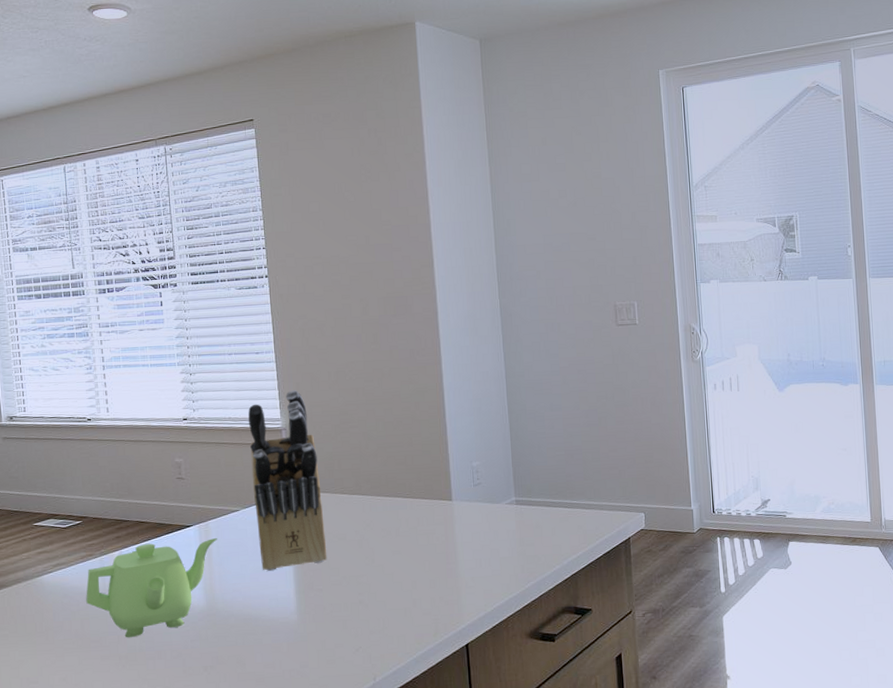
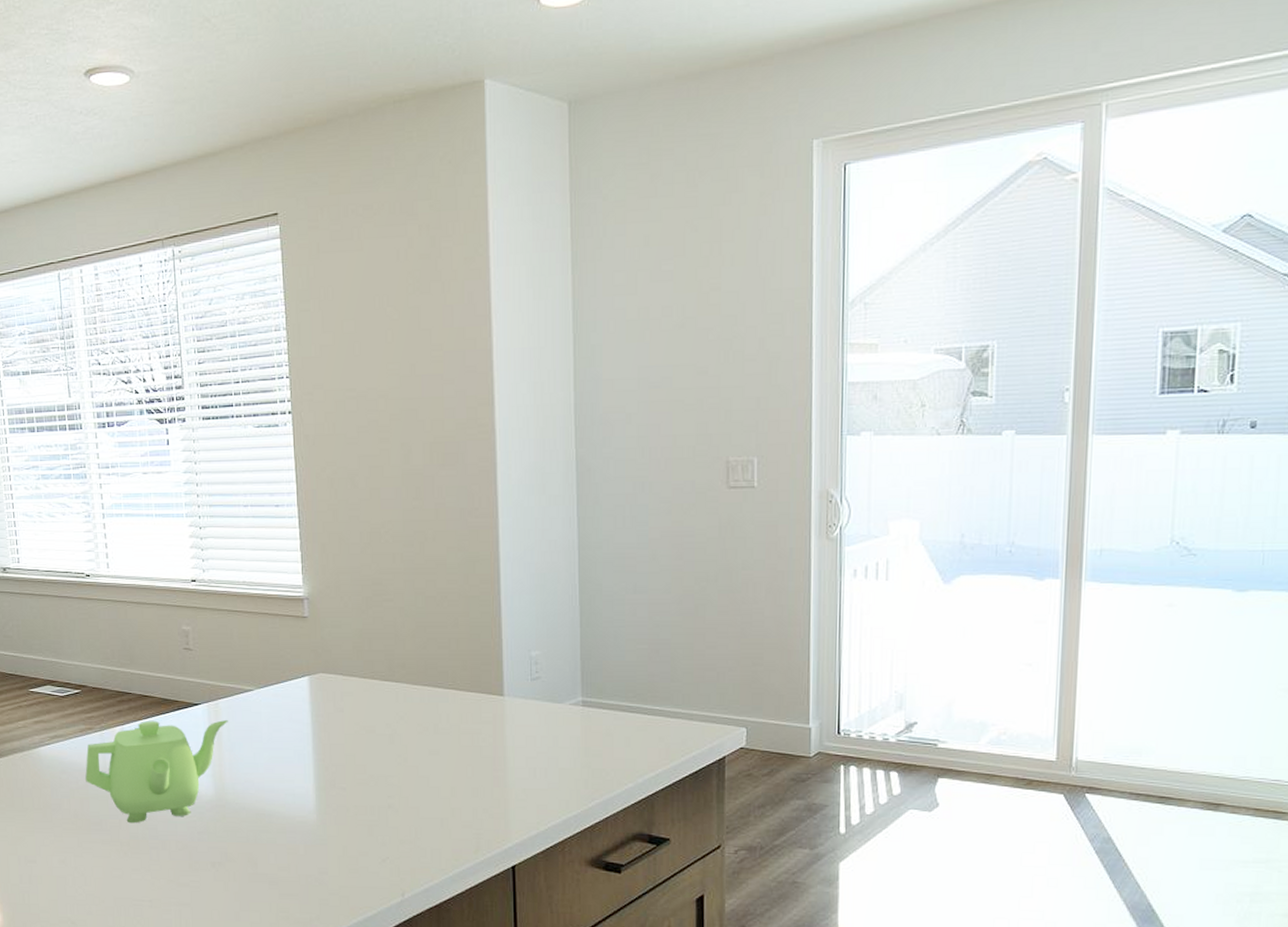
knife block: present [248,390,327,571] -> none [265,552,353,762]

